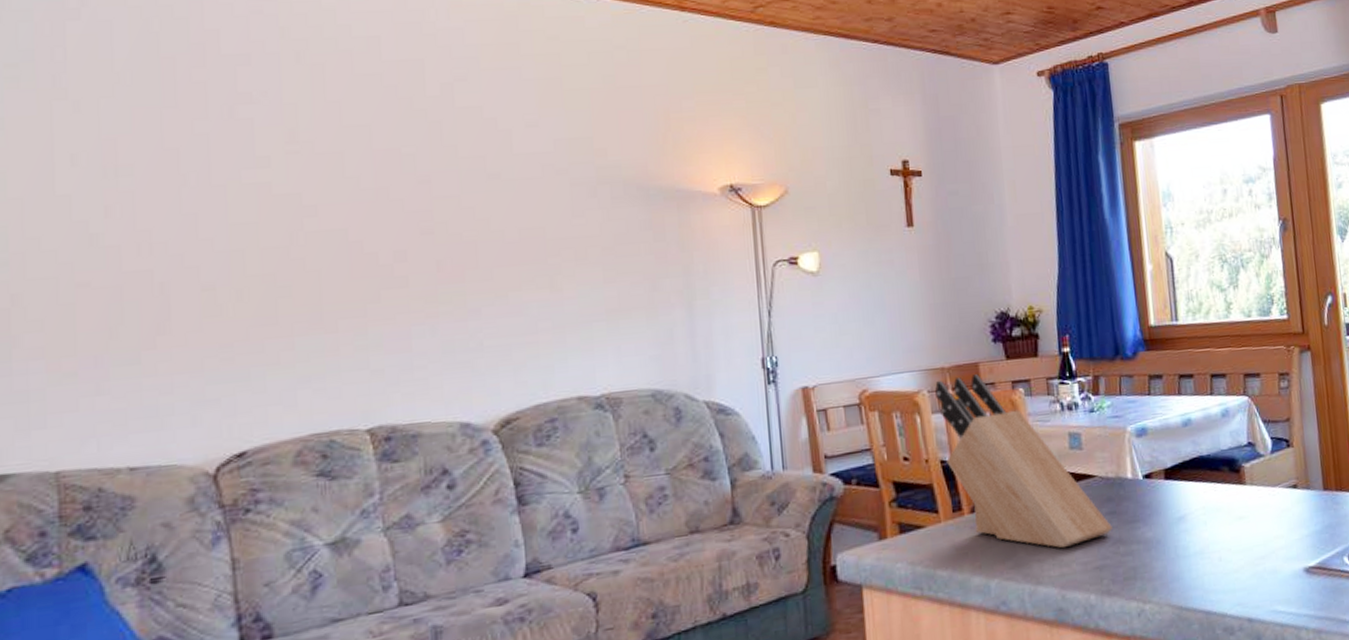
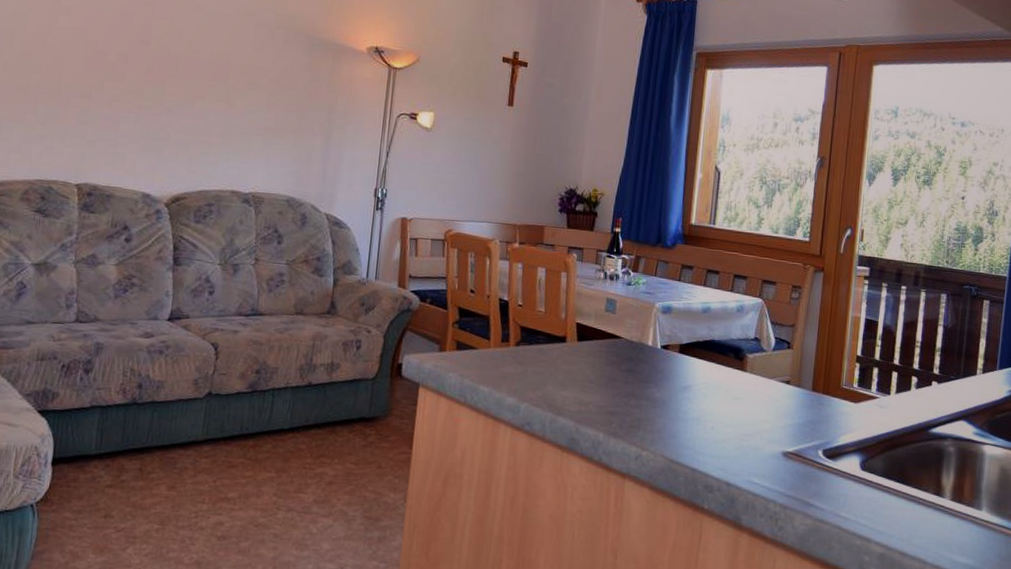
knife block: present [935,374,1112,549] -> none [504,235,628,391]

